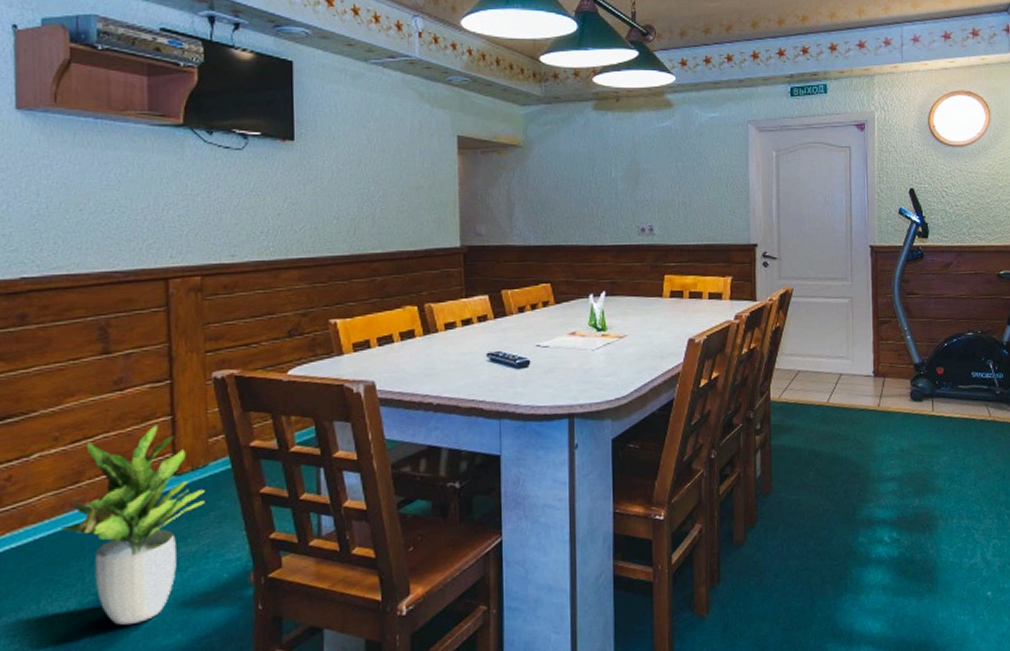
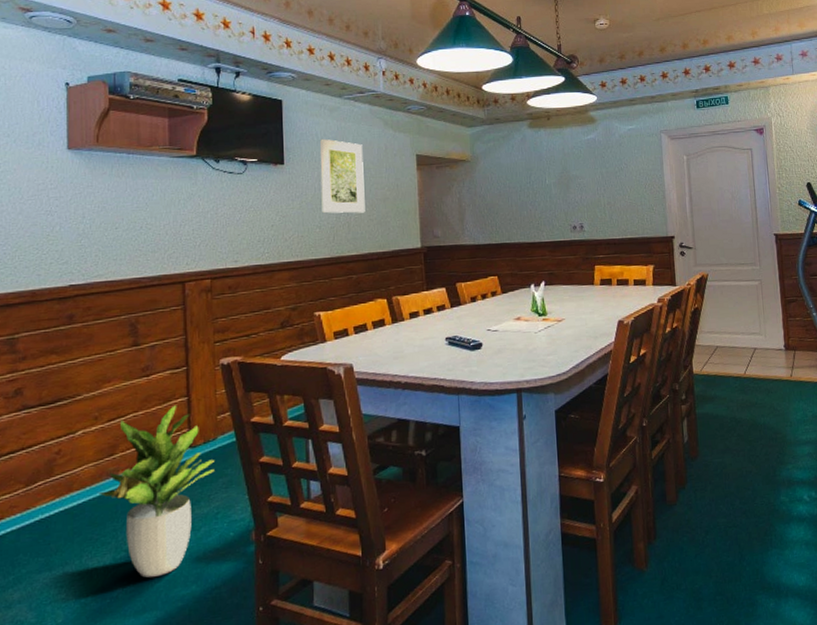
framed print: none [339,111,394,203] -> present [320,138,365,213]

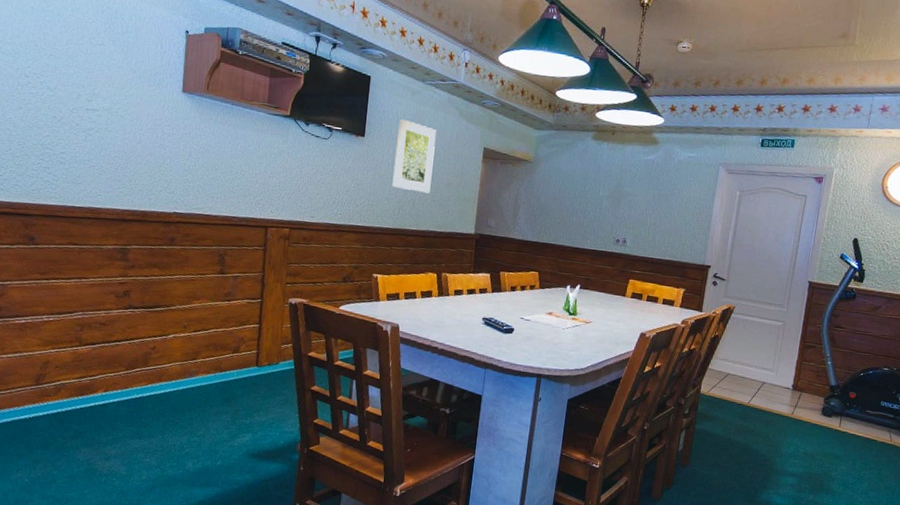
potted plant: present [98,405,214,578] -> none [181,329,275,462]

